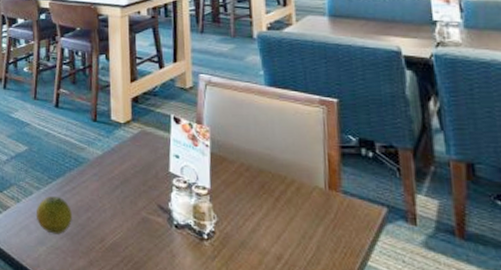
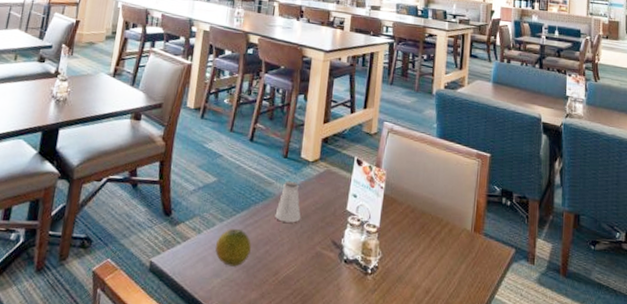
saltshaker: none [92,145,121,188] -> present [275,181,301,223]

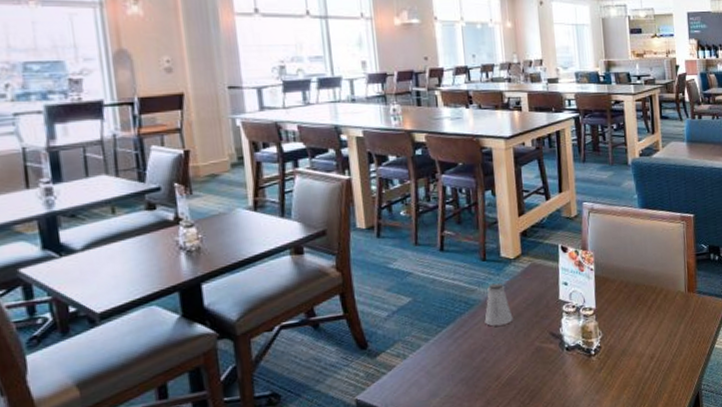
fruit: present [215,229,251,267] -> none [425,344,466,383]

